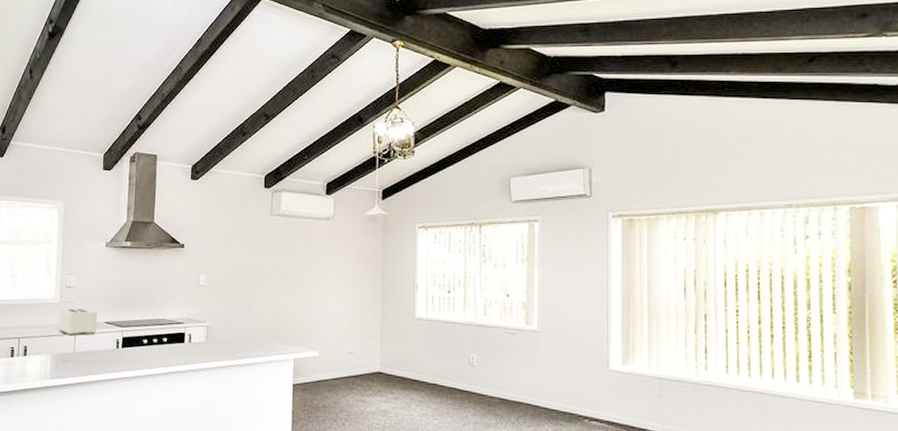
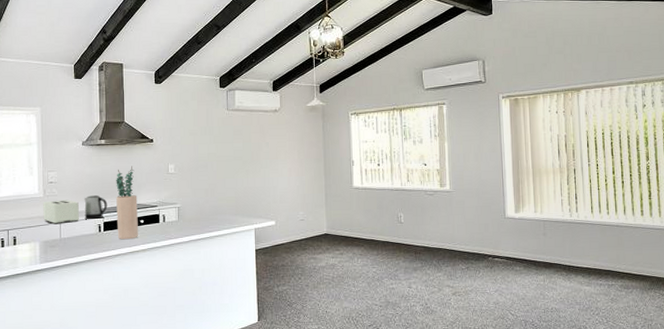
kettle: none [102,305,128,334] -> present [84,195,108,220]
vase: none [136,273,162,360] -> present [116,165,138,240]

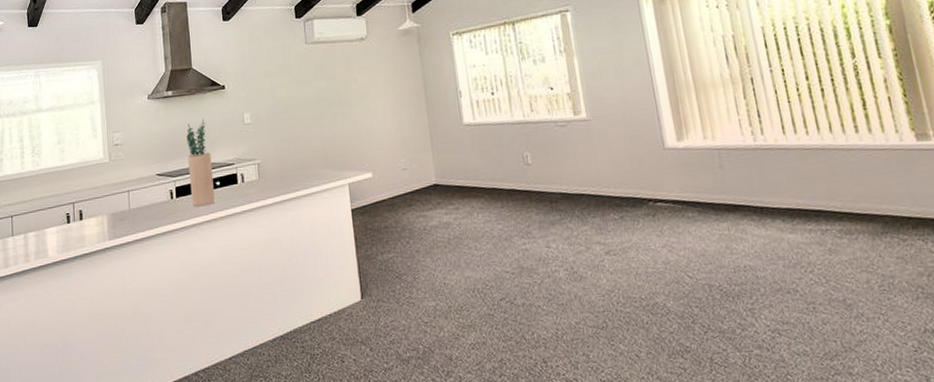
toaster: present [43,199,80,225] -> none [109,163,150,194]
kettle: present [84,195,108,220] -> none [153,156,179,186]

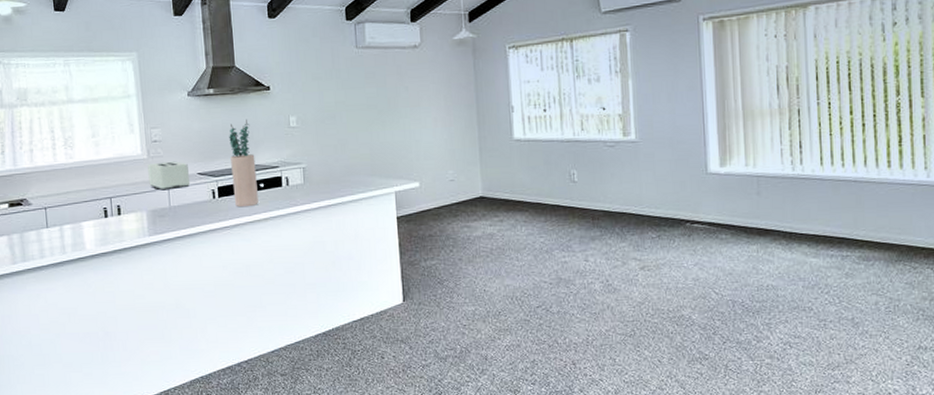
toaster: none [109,163,150,194] -> present [147,161,191,191]

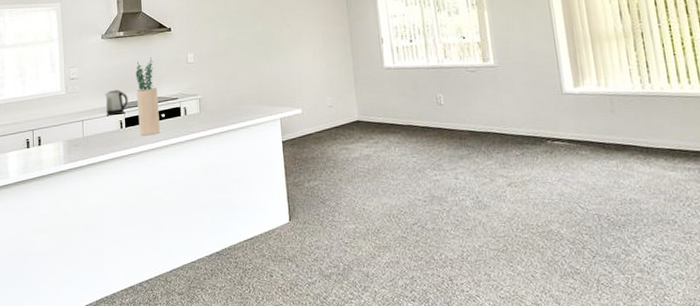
toaster: present [147,161,191,191] -> none [65,96,102,123]
kettle: none [194,155,221,185] -> present [105,90,128,116]

